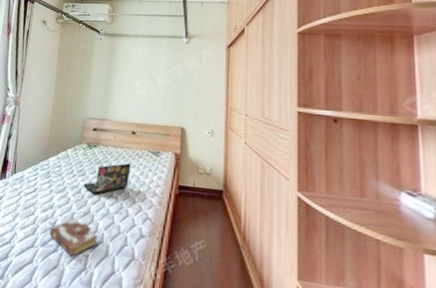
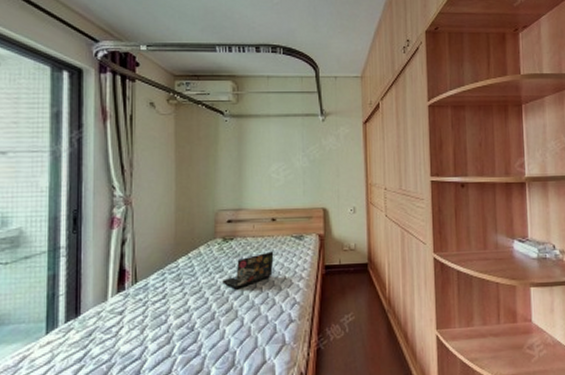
book: present [49,218,98,257] -> none [187,318,245,357]

